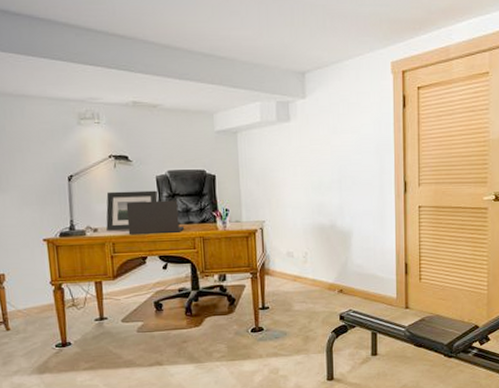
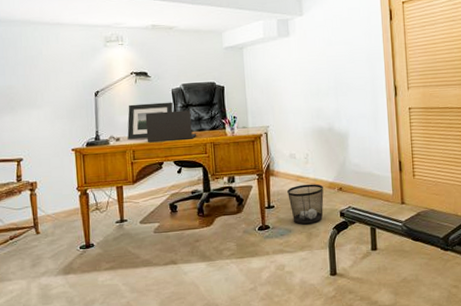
waste bin: none [283,285,323,328] -> present [287,184,324,225]

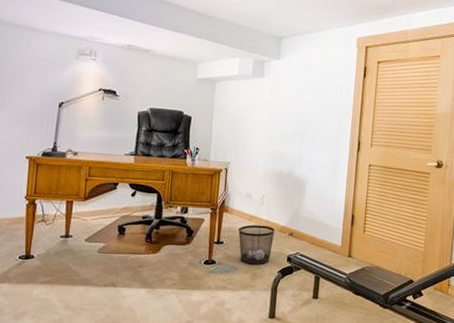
picture frame: present [127,102,173,141] -> none [86,120,137,157]
laptop: present [145,110,197,143] -> none [105,131,157,165]

